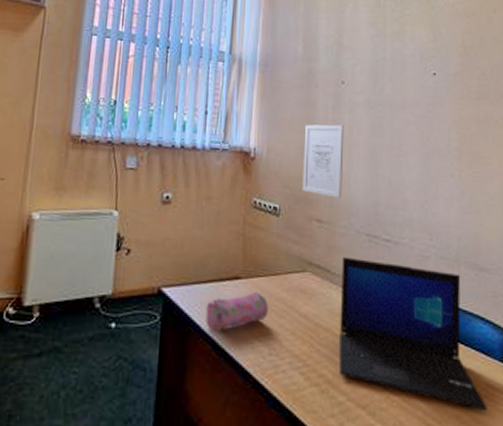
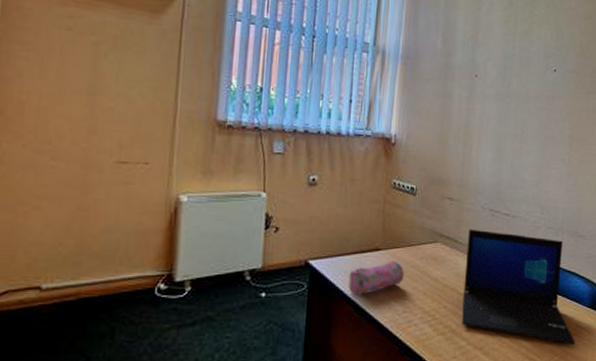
wall art: present [303,124,344,197] -> none [437,113,475,178]

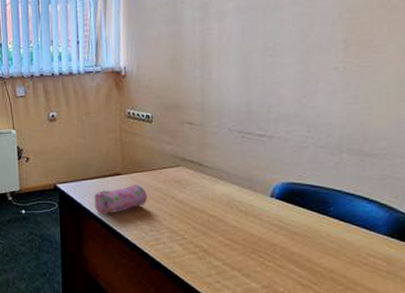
laptop: present [462,229,576,346] -> none [214,152,368,276]

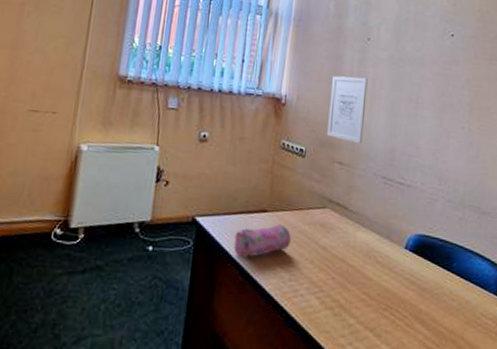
wall art: none [172,34,213,102] -> present [327,75,368,143]

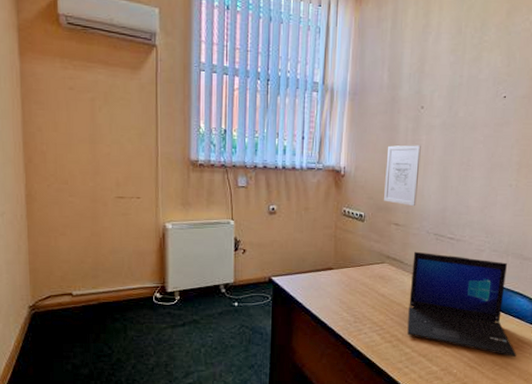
pencil case: present [233,224,291,258] -> none [306,278,354,307]
laptop: none [351,196,481,338] -> present [407,251,517,358]

